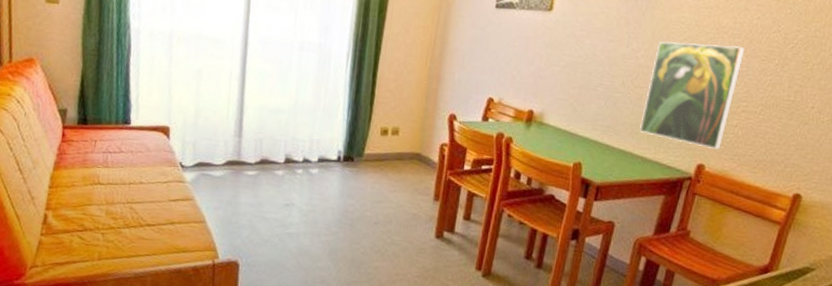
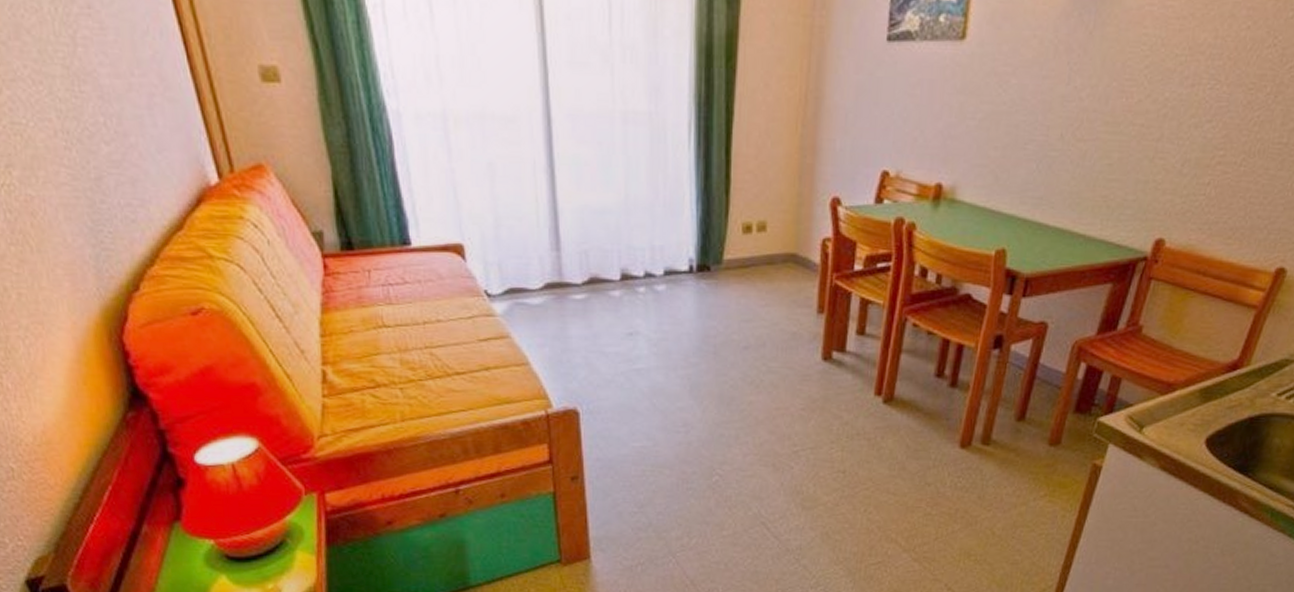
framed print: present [640,41,745,150] -> none [1082,71,1227,219]

